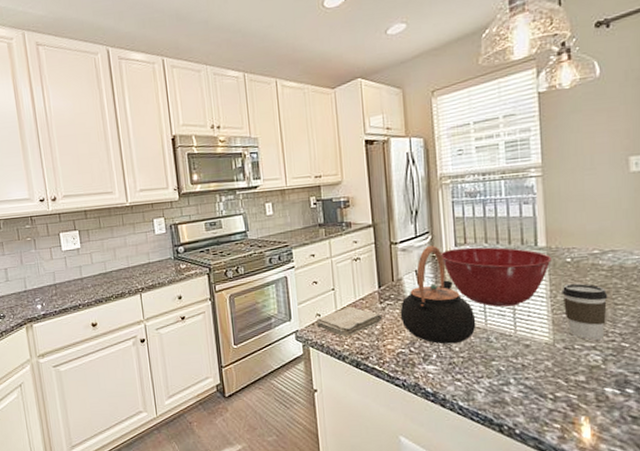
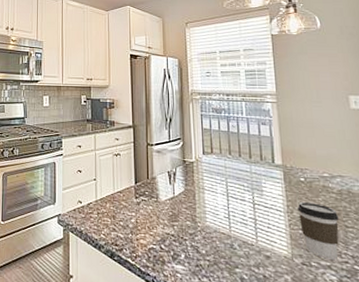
washcloth: present [316,306,383,336] -> none [77,197,137,226]
teapot: present [400,245,476,344] -> none [153,150,221,246]
mixing bowl: present [441,247,551,307] -> none [191,156,287,216]

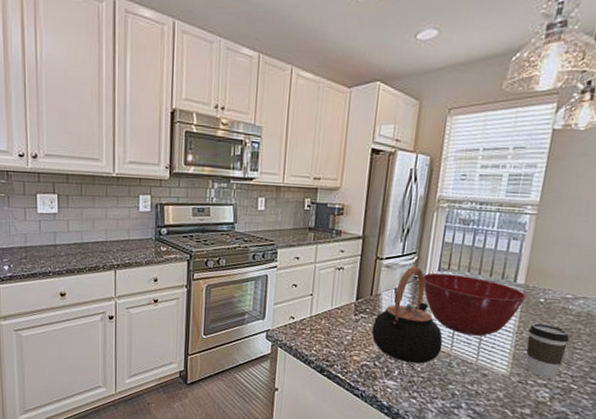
teapot: none [153,150,221,246] -> present [371,266,443,364]
mixing bowl: none [191,156,287,216] -> present [423,273,527,336]

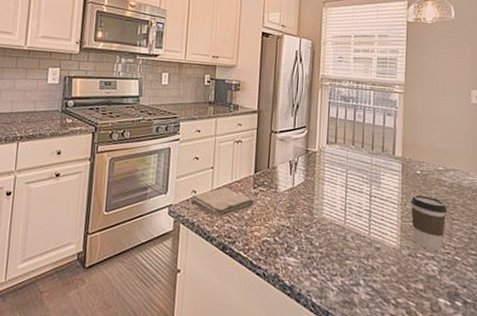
washcloth: none [288,314,355,342] -> present [190,187,254,217]
teapot: present [371,266,443,364] -> none [270,139,337,238]
mixing bowl: present [423,273,527,336] -> none [314,146,405,209]

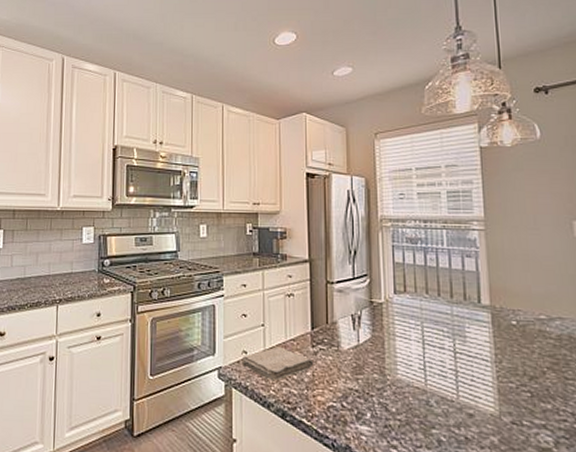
coffee cup: present [411,194,448,251] -> none [507,349,558,418]

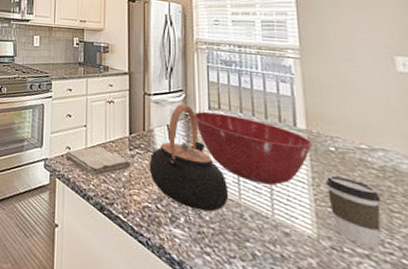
teapot: none [333,289,415,403] -> present [149,103,229,212]
mixing bowl: none [379,296,496,367] -> present [194,111,313,186]
coffee cup: none [507,349,558,418] -> present [325,174,382,249]

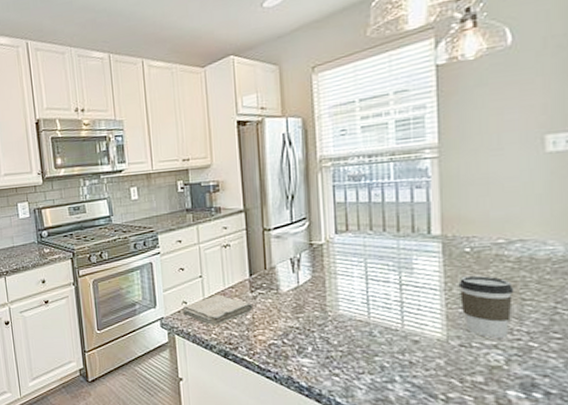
teapot: present [149,103,229,212] -> none [272,232,358,337]
mixing bowl: present [194,111,313,186] -> none [319,234,447,299]

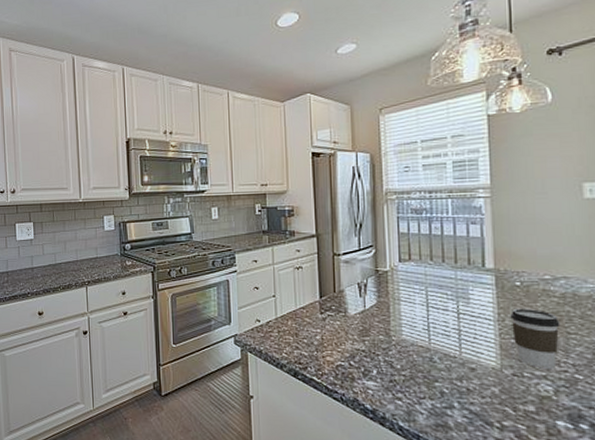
washcloth: present [182,294,254,325] -> none [255,314,323,344]

